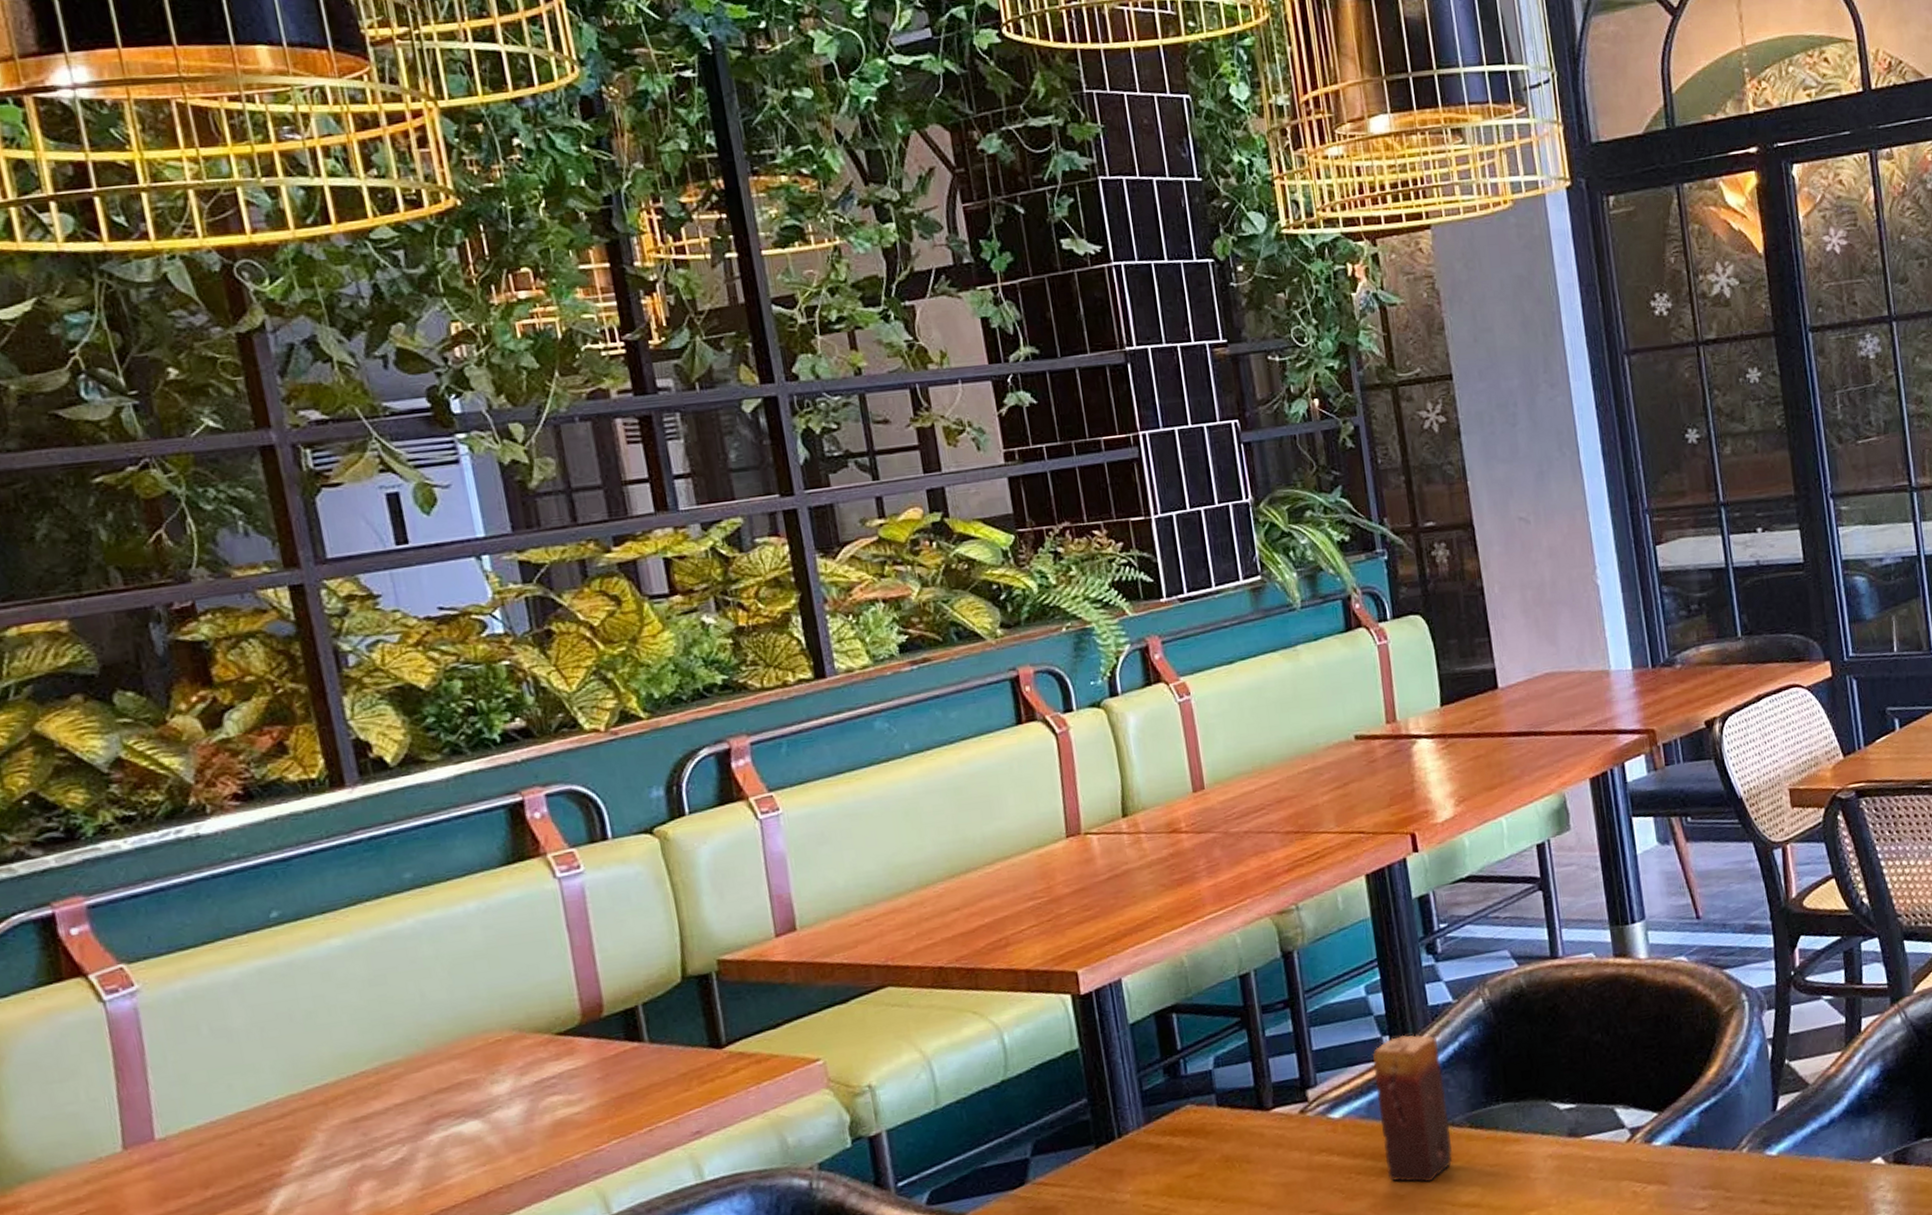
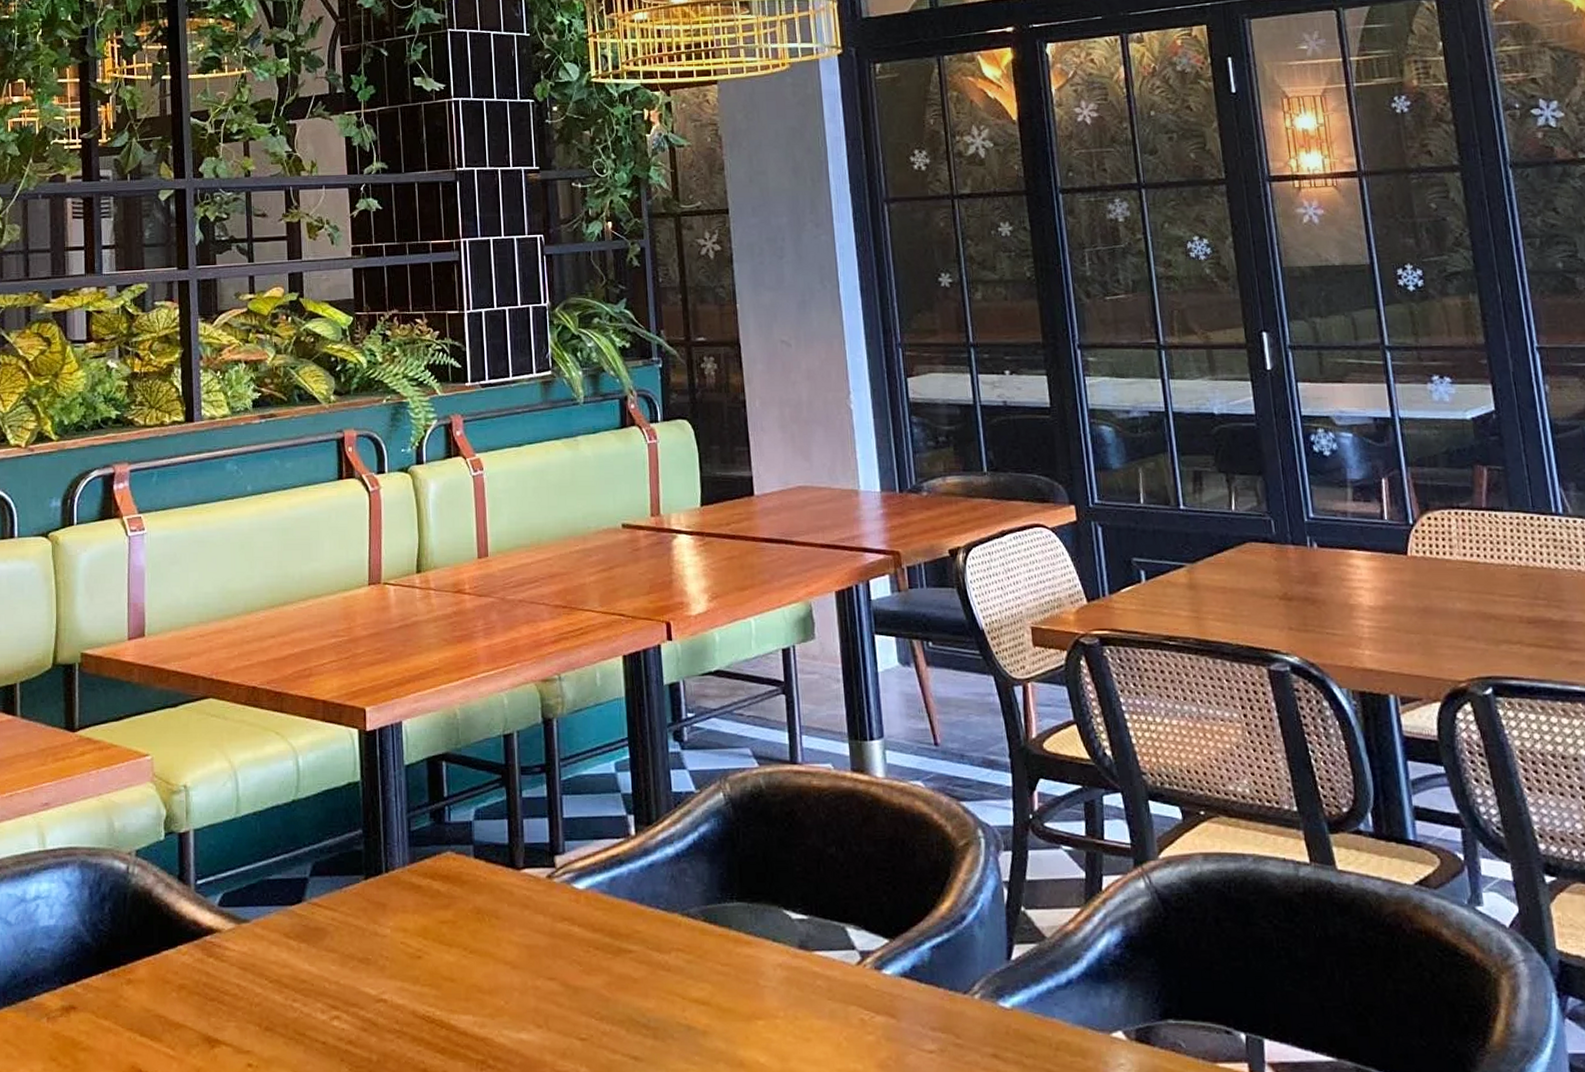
candle: present [1373,1035,1453,1183] -> none [617,817,686,970]

